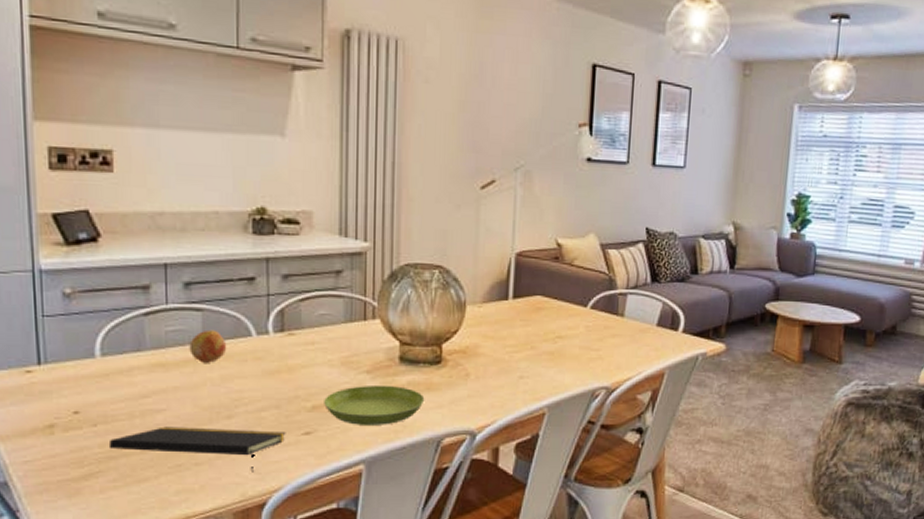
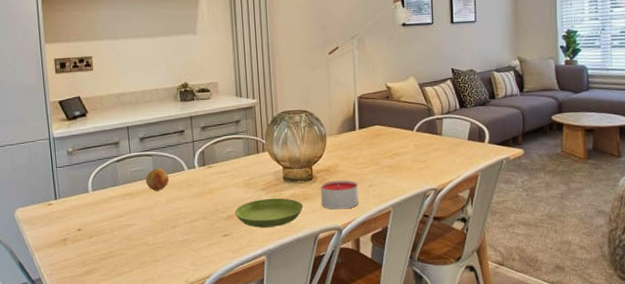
notepad: present [108,426,286,473] -> none [100,235,212,265]
candle: none [450,366,505,407] -> present [320,180,359,210]

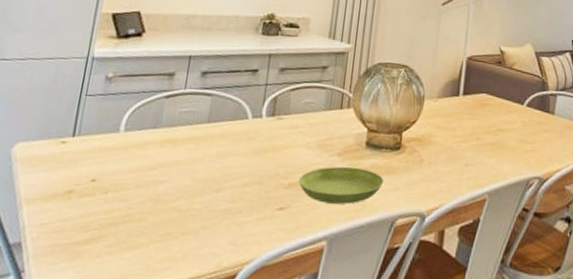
fruit: present [145,168,170,191] -> none [196,112,227,141]
candle: present [320,180,359,210] -> none [405,153,453,191]

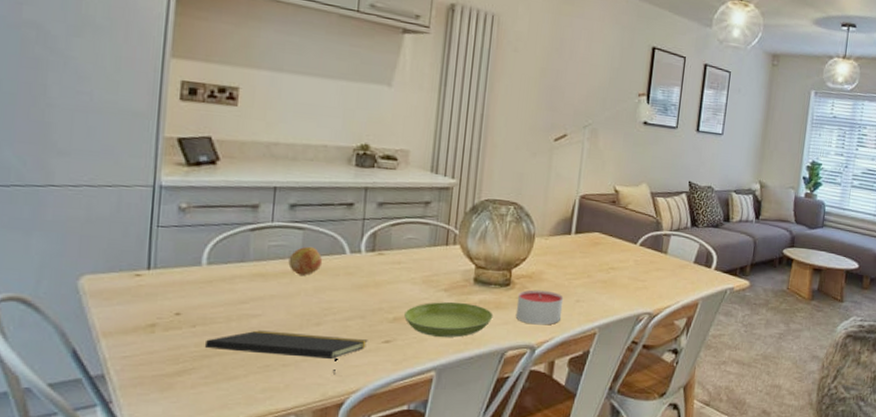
notepad: none [113,196,264,244] -> present [204,330,368,375]
fruit: none [196,112,227,141] -> present [288,246,323,276]
candle: none [405,153,453,191] -> present [515,289,564,325]

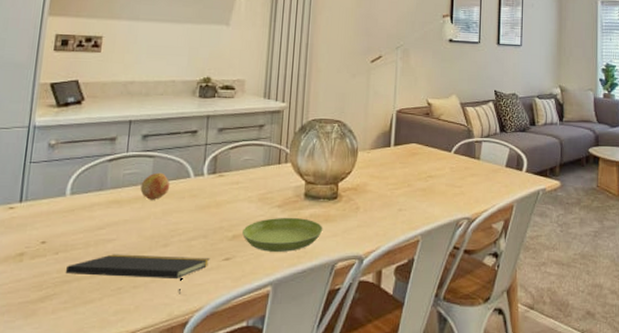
candle: present [515,289,564,325] -> none [343,201,387,235]

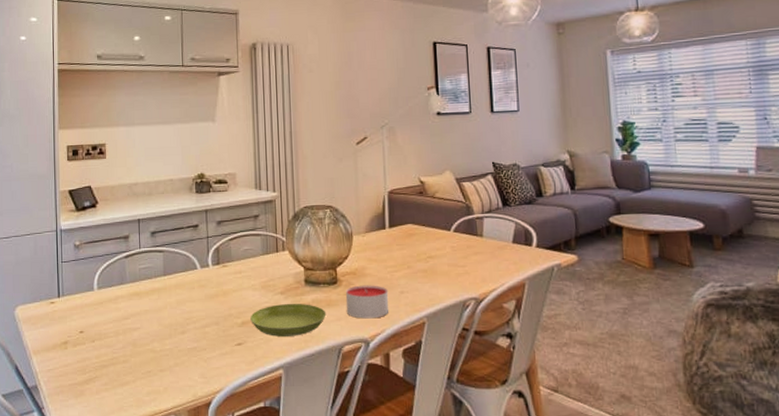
notepad: present [65,254,210,294] -> none [102,341,224,377]
fruit: present [140,172,170,200] -> none [155,265,181,291]
candle: none [343,201,387,235] -> present [345,285,389,319]

